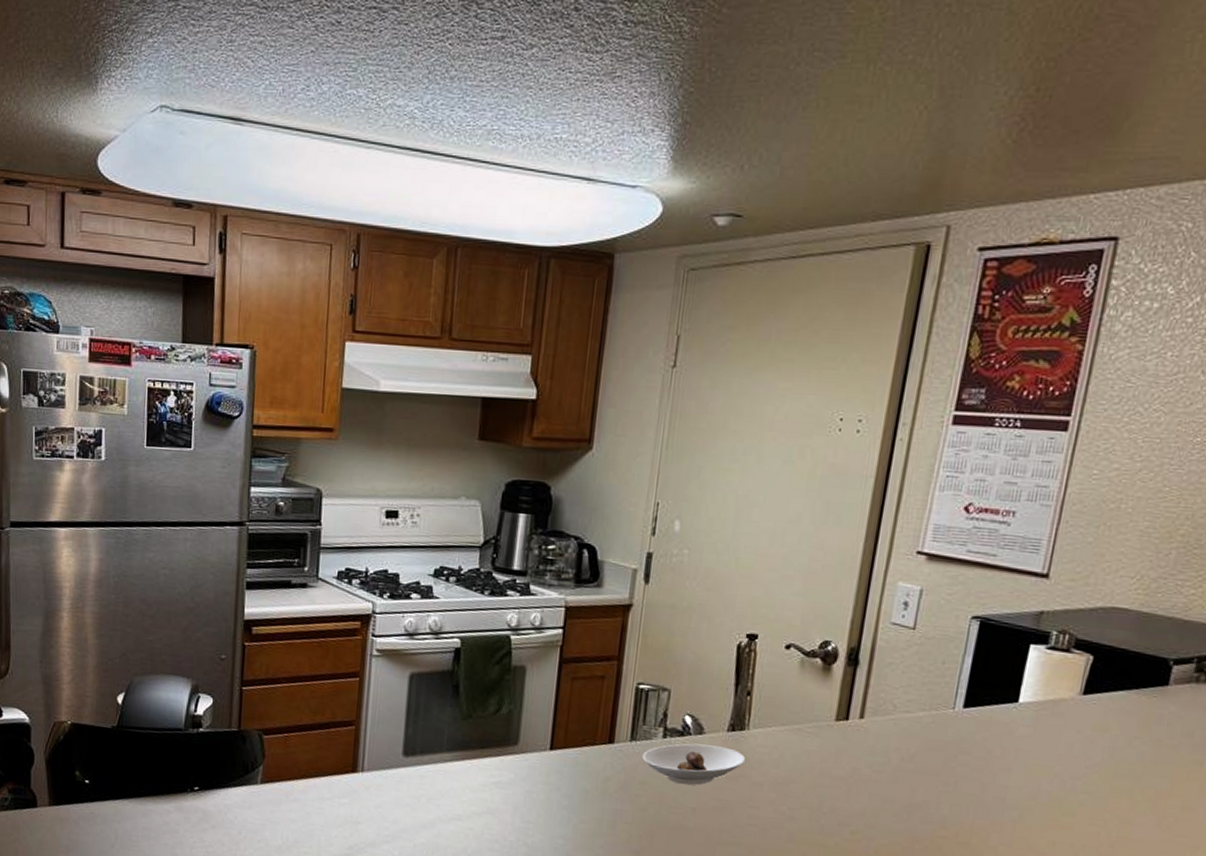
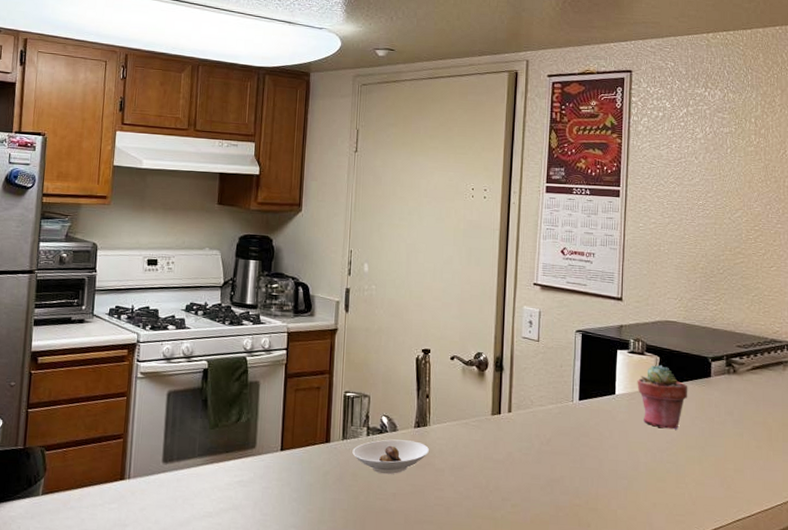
potted succulent: none [1052,666,1131,752] -> present [637,365,688,430]

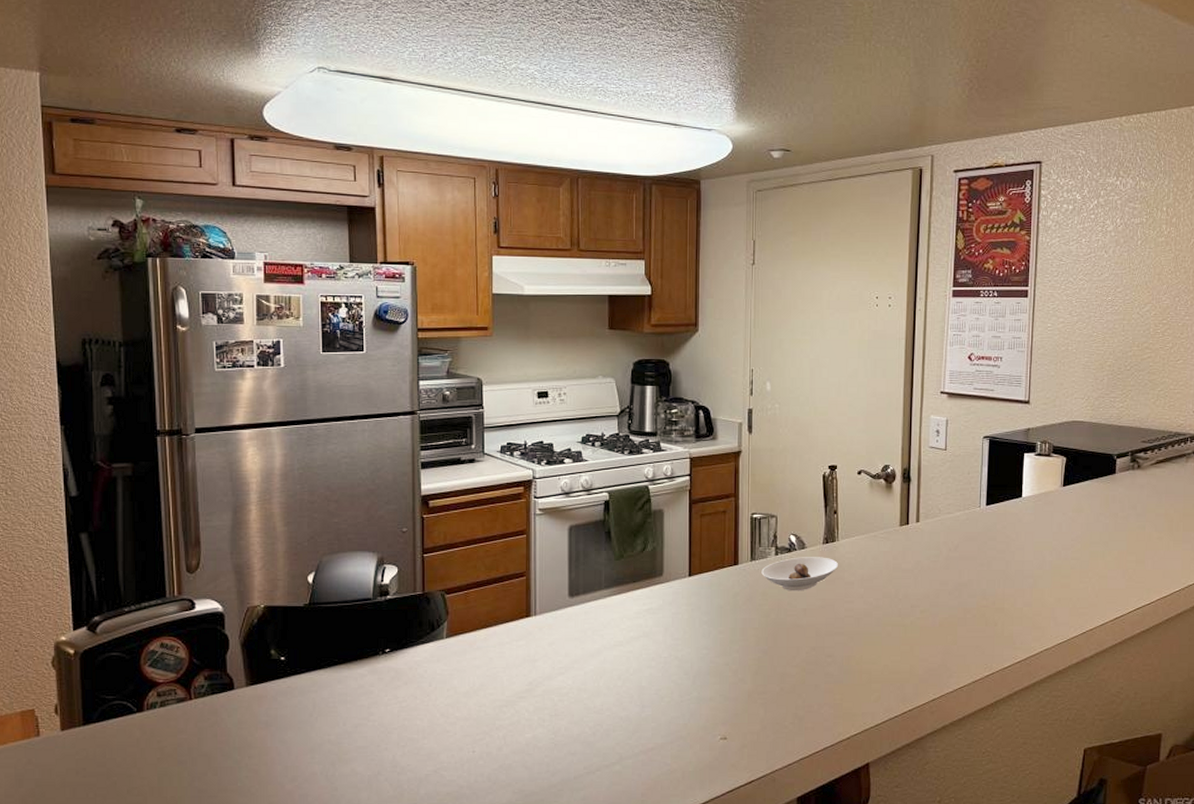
potted succulent: present [637,365,688,430] -> none [1043,465,1093,527]

